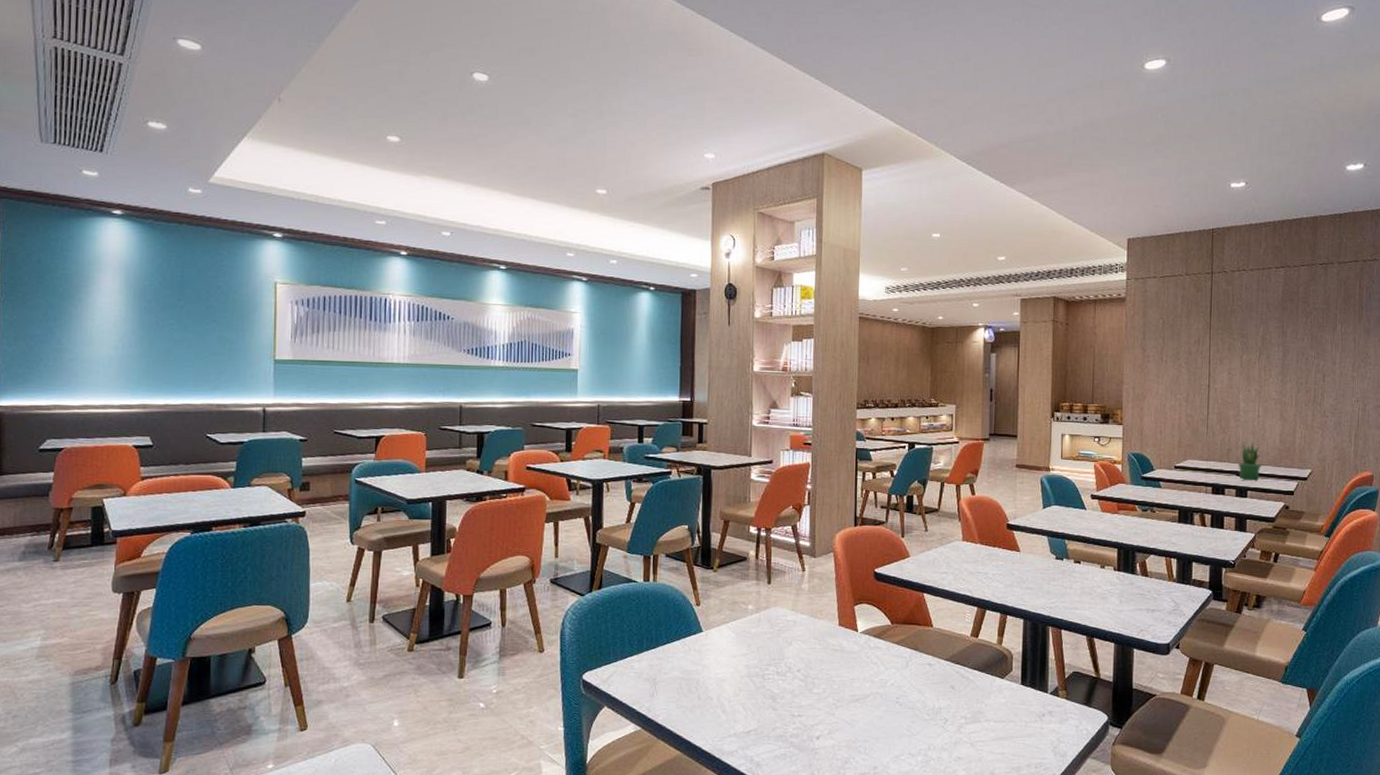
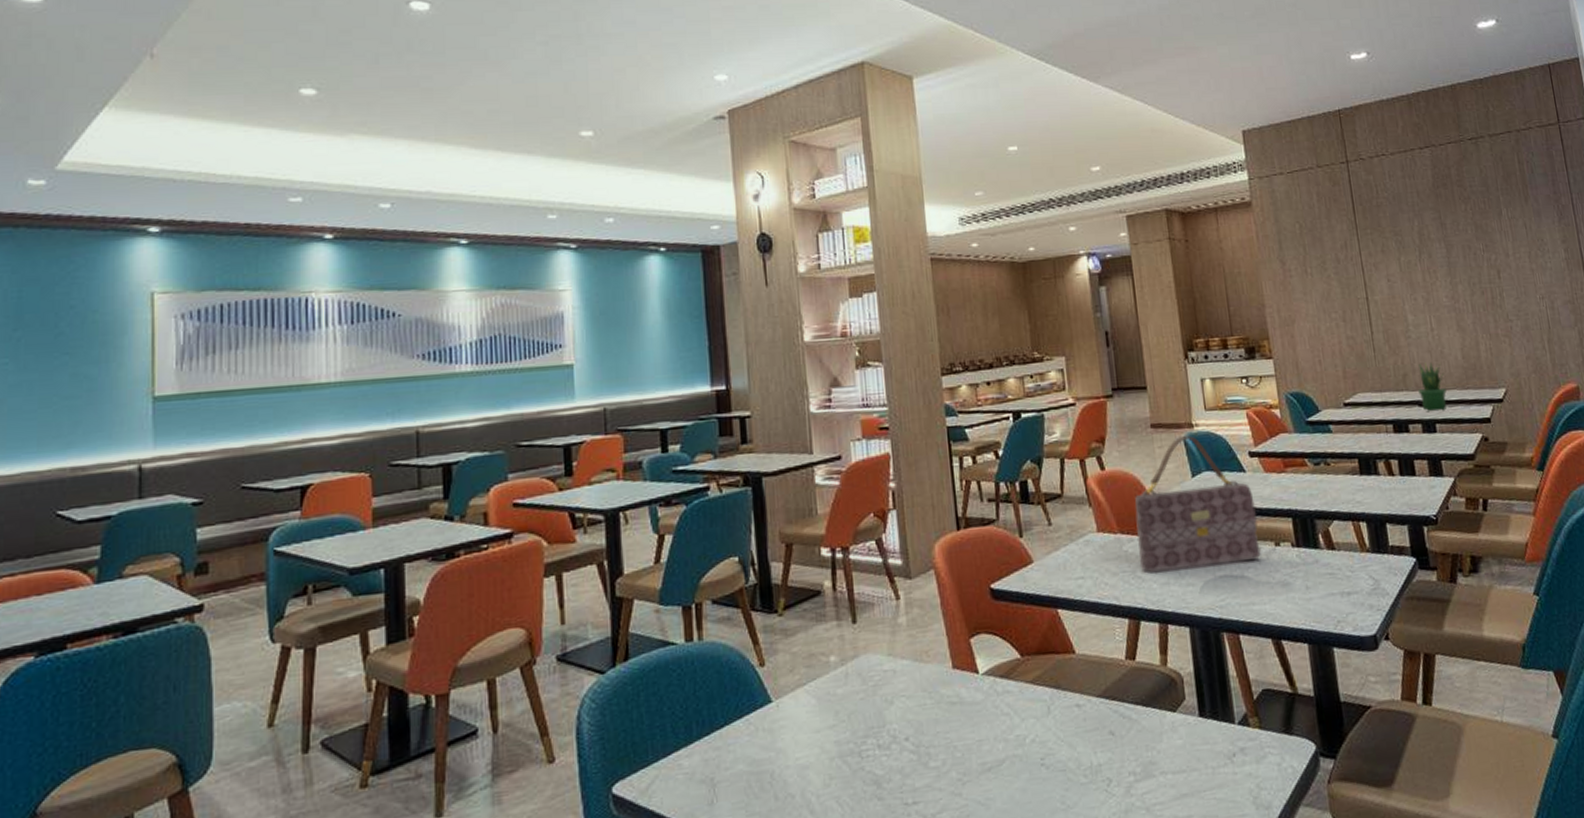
handbag: none [991,477,1090,577] -> present [1135,436,1261,572]

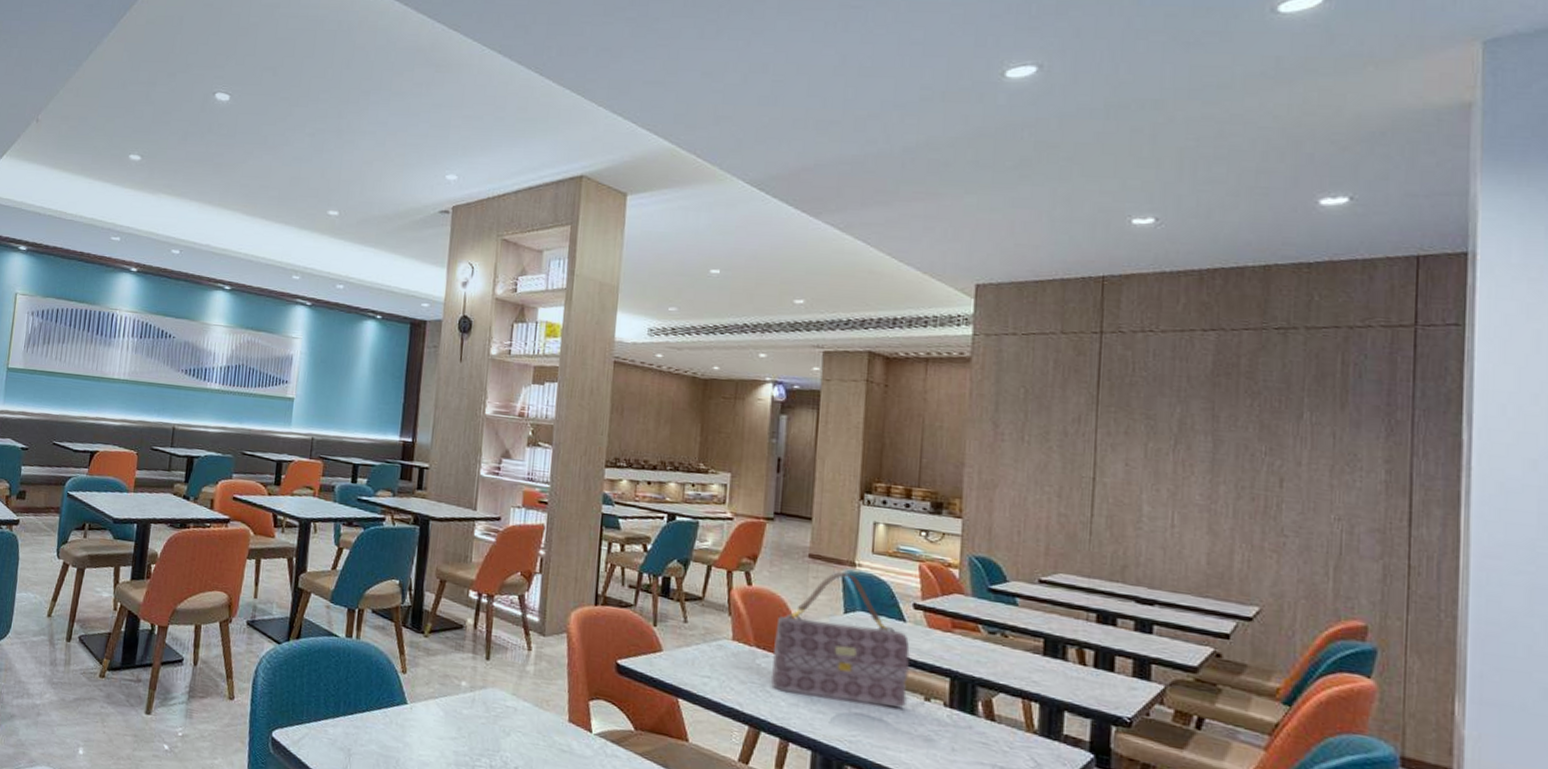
planter: present [1418,362,1447,413] -> none [1138,559,1179,615]

